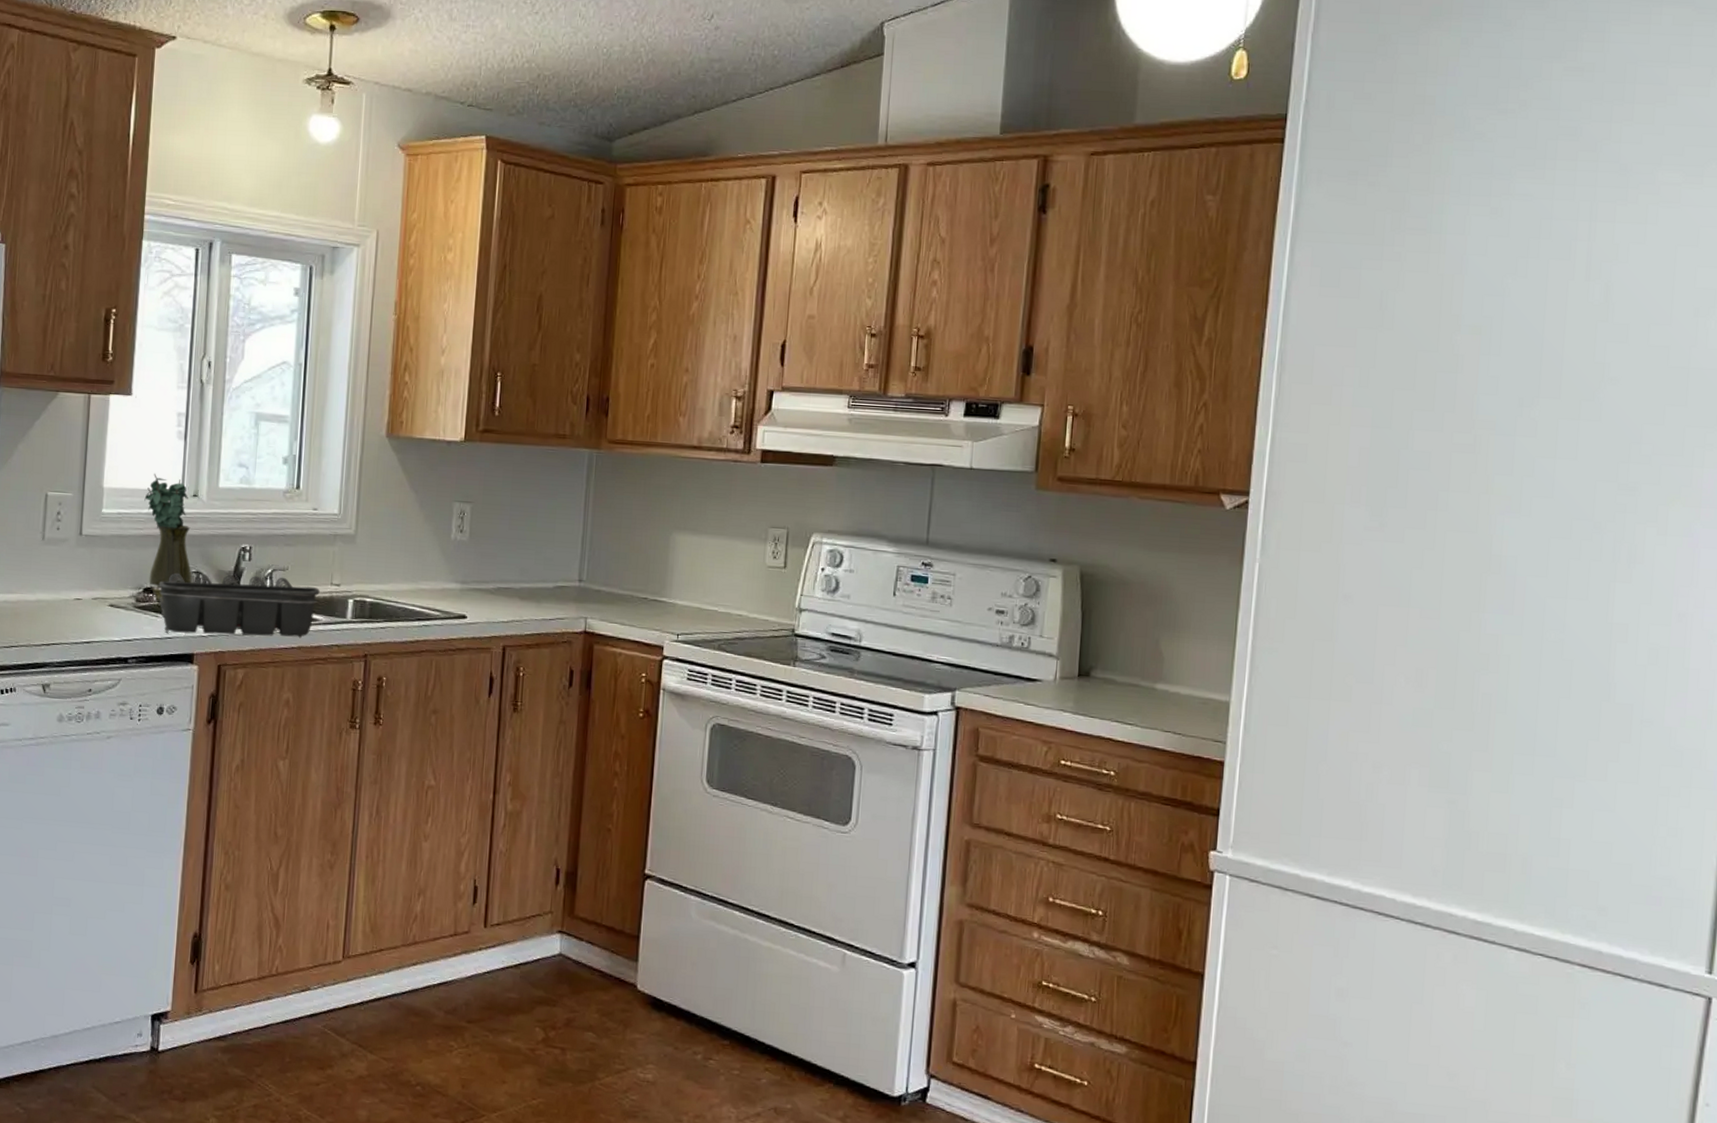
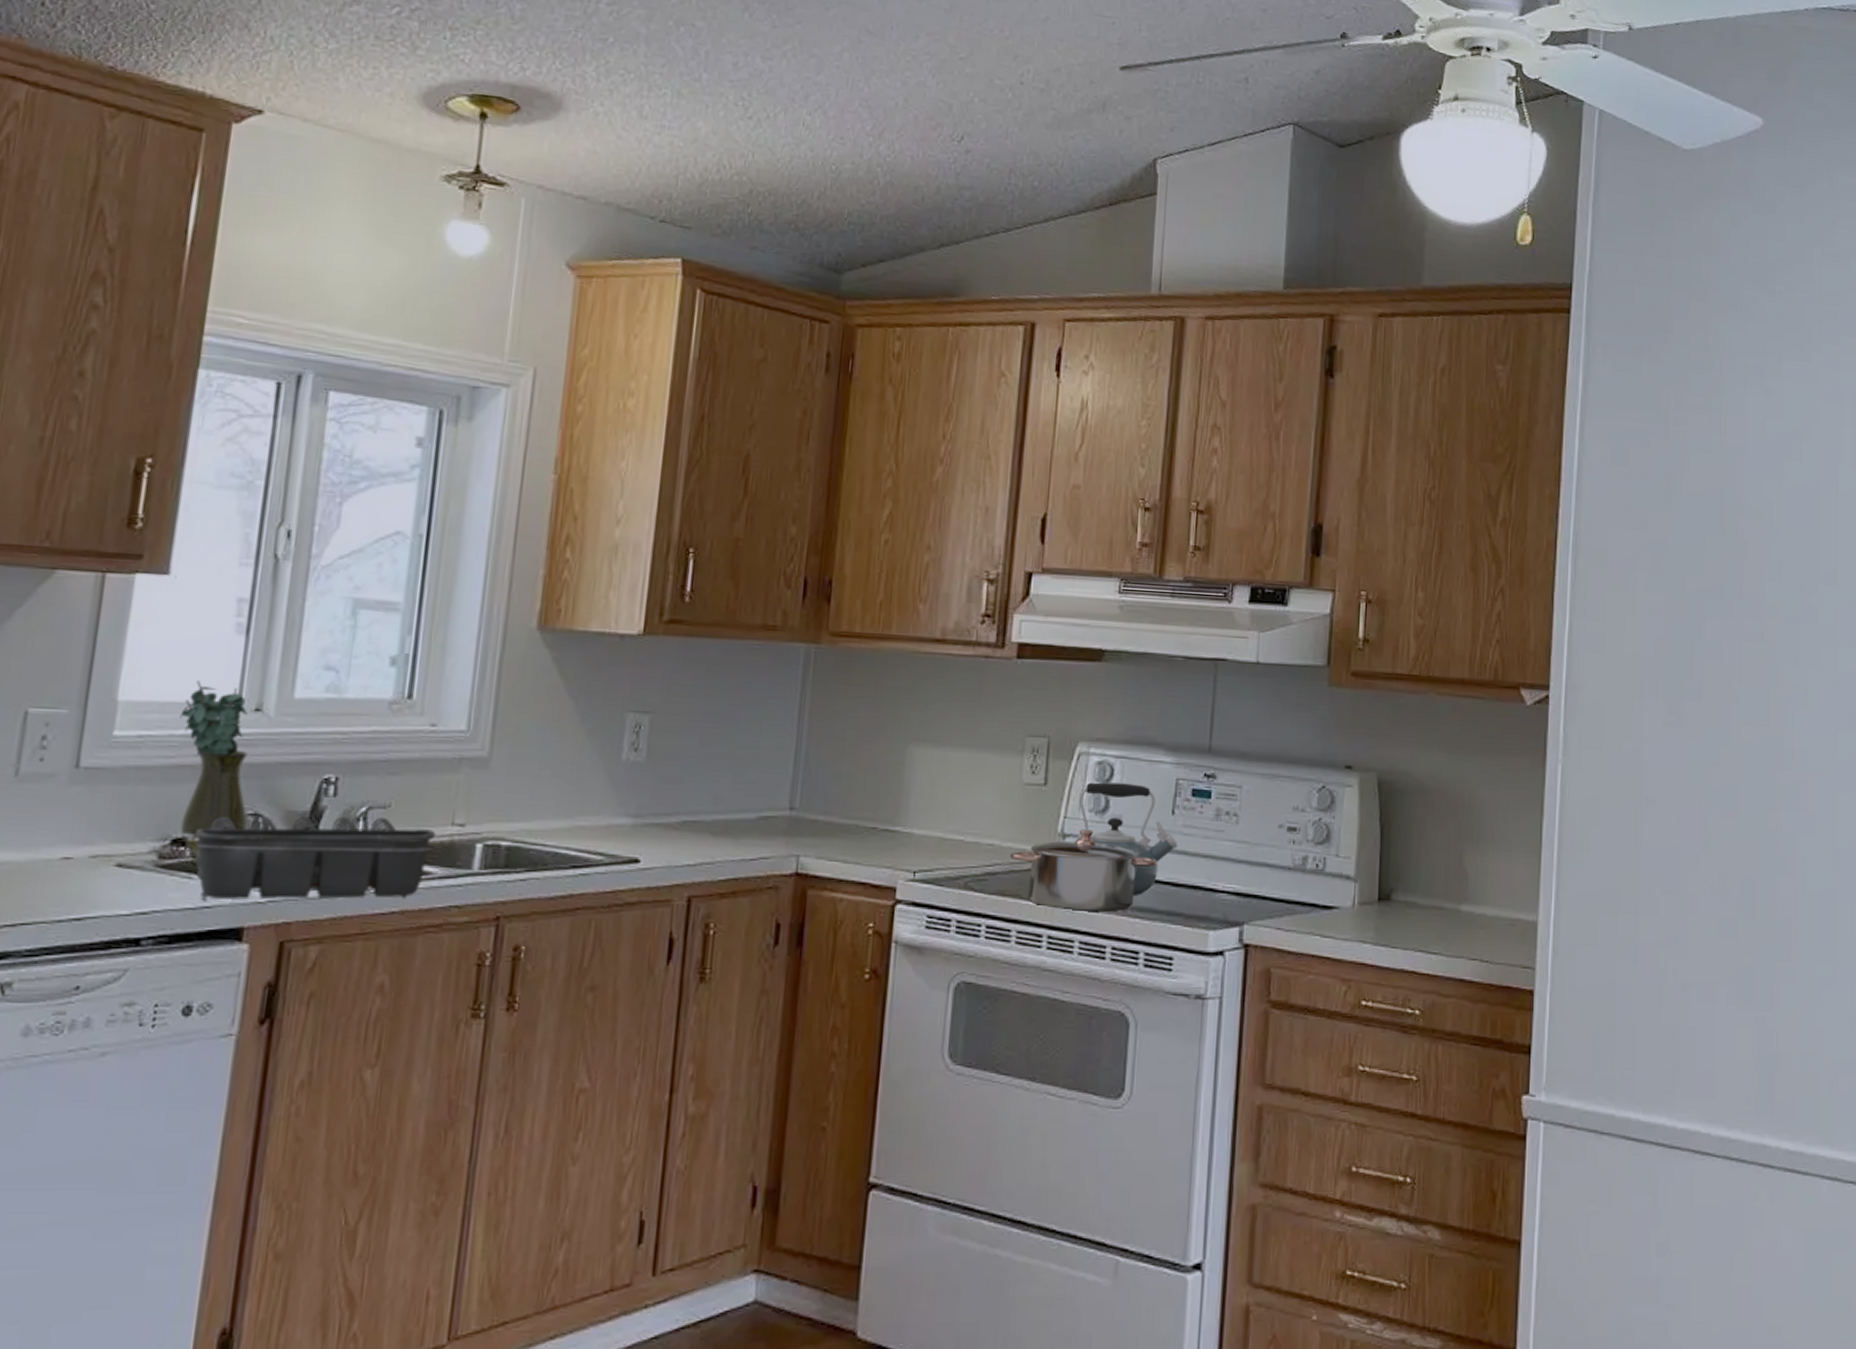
cooking pot: none [755,605,881,674] -> present [1009,829,1158,912]
kettle: none [811,567,899,662] -> present [1077,782,1178,895]

